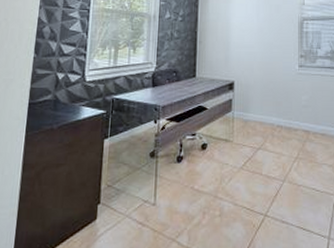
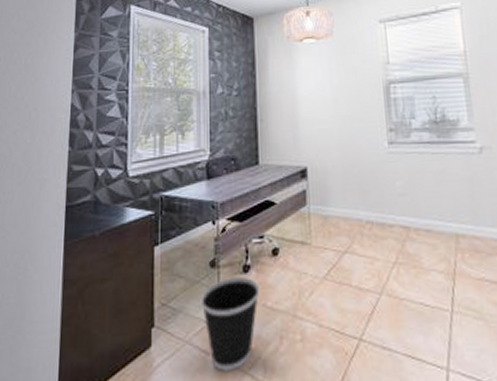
wastebasket: none [140,165,190,239] -> present [200,276,260,371]

